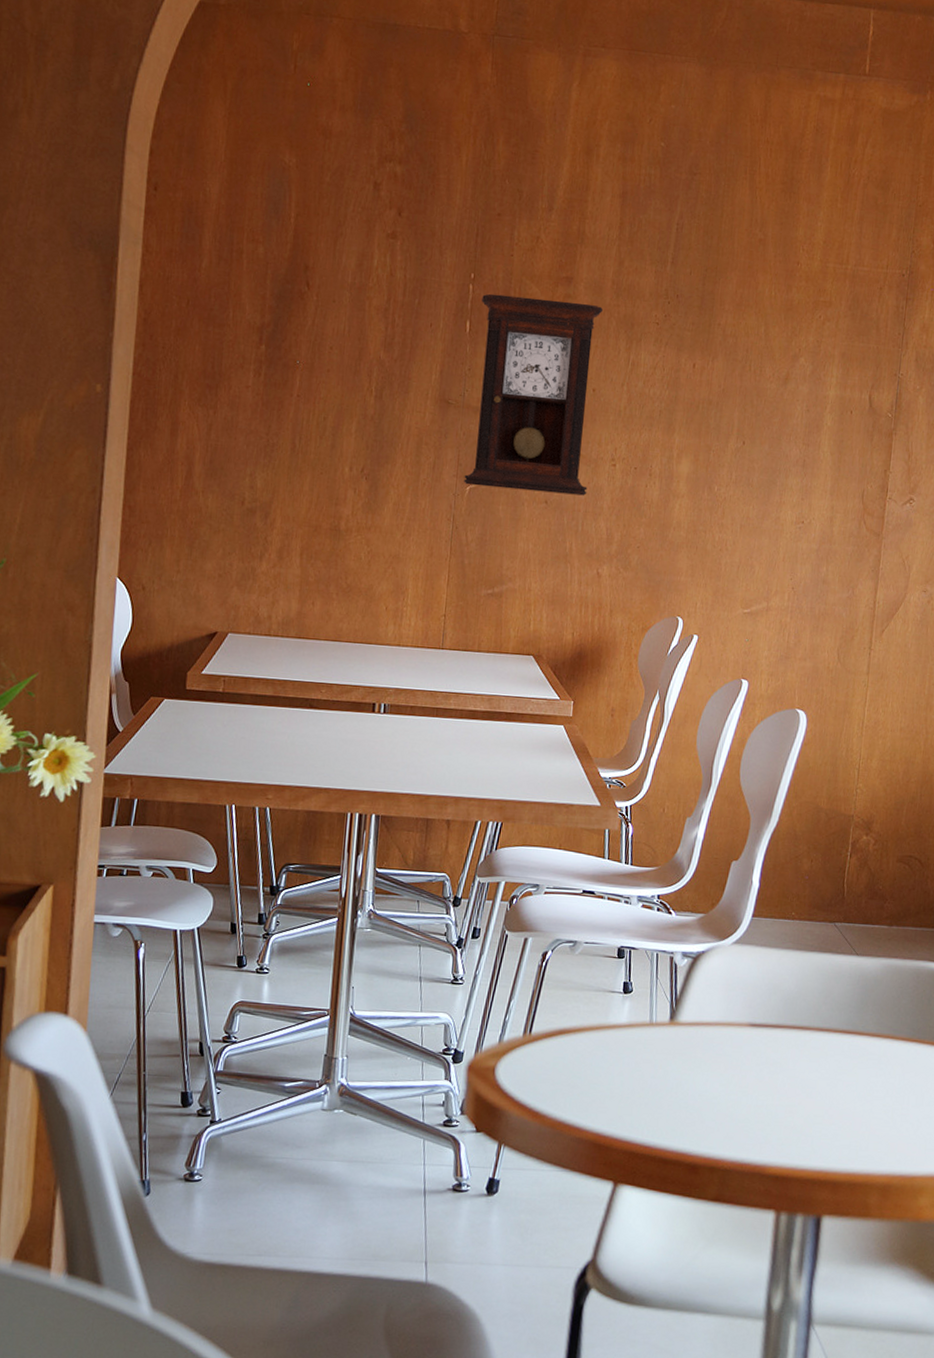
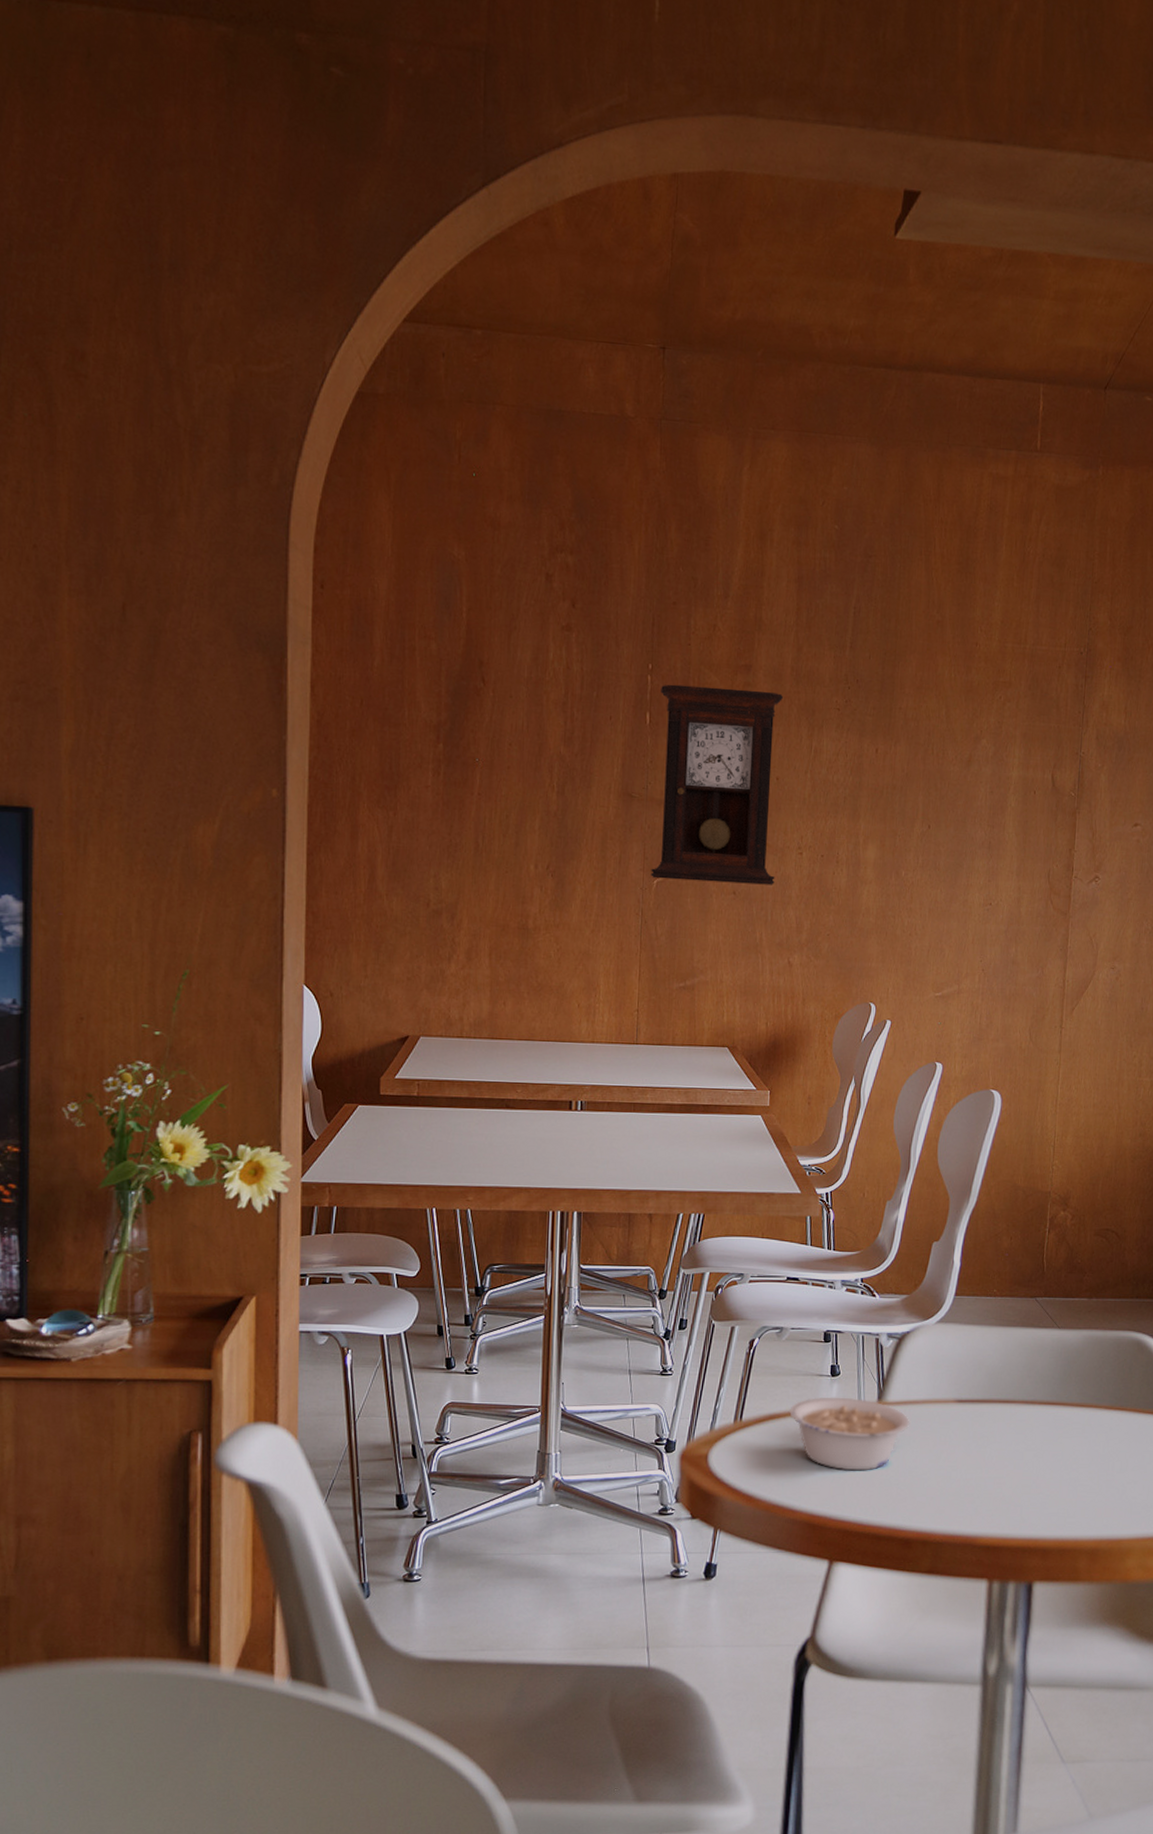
legume: none [579,1014,702,1092] -> present [789,1397,910,1471]

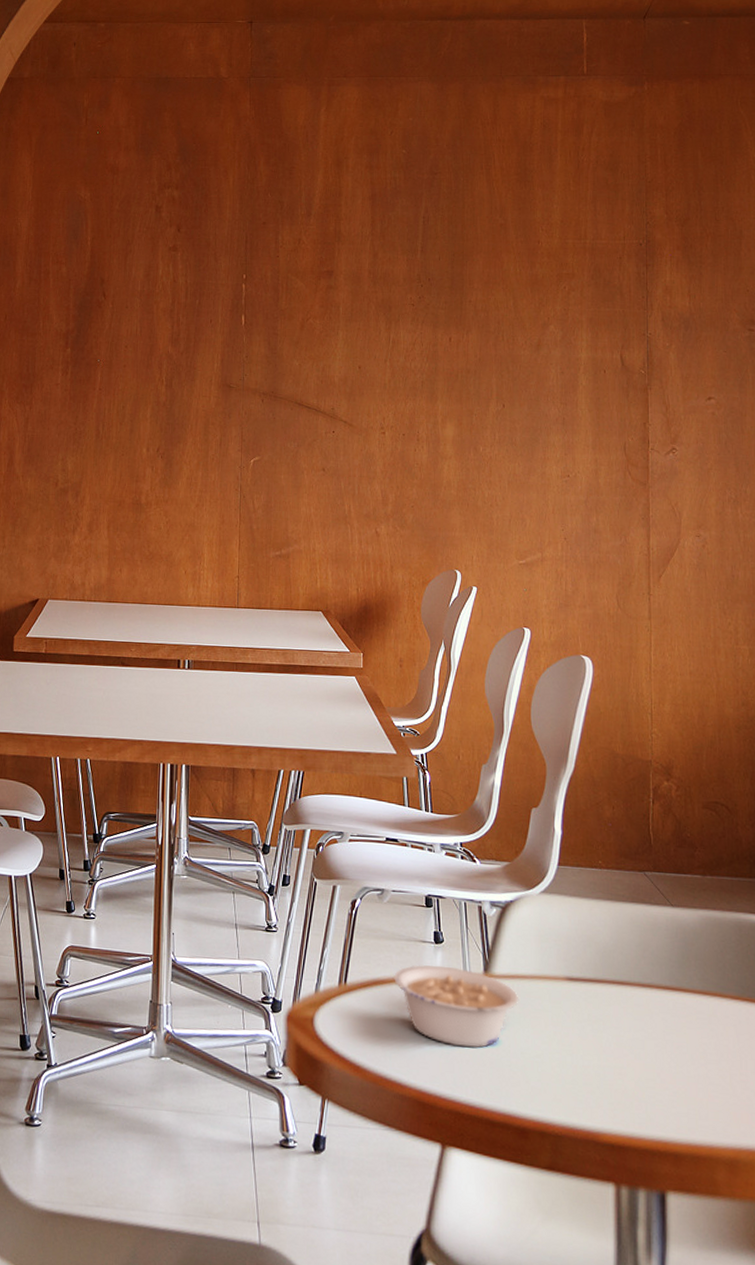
pendulum clock: present [651,684,783,885] -> none [248,290,362,462]

